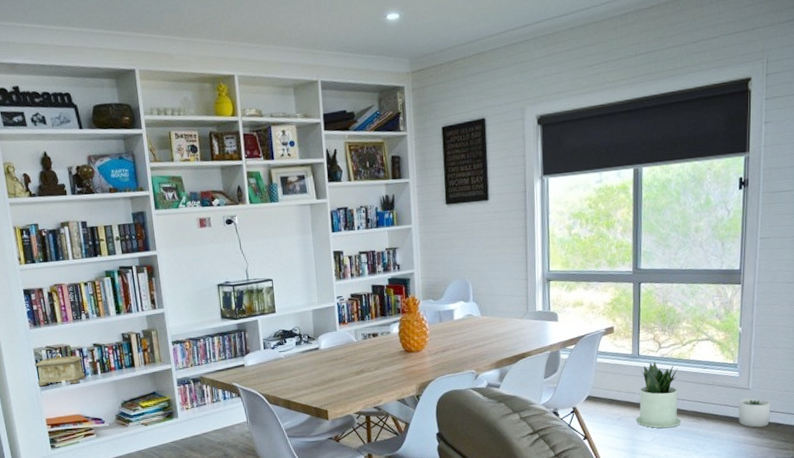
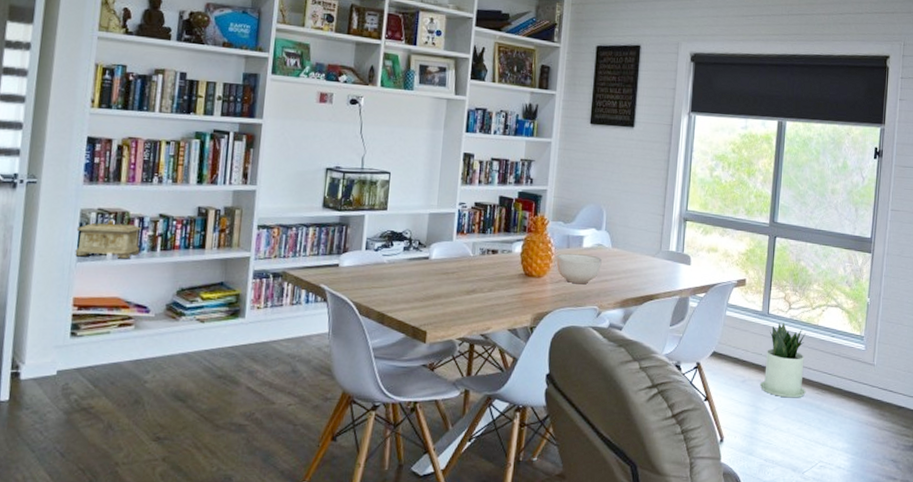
bowl: none [431,325,474,353] -> present [556,253,602,285]
planter: present [739,398,771,428] -> none [862,375,894,409]

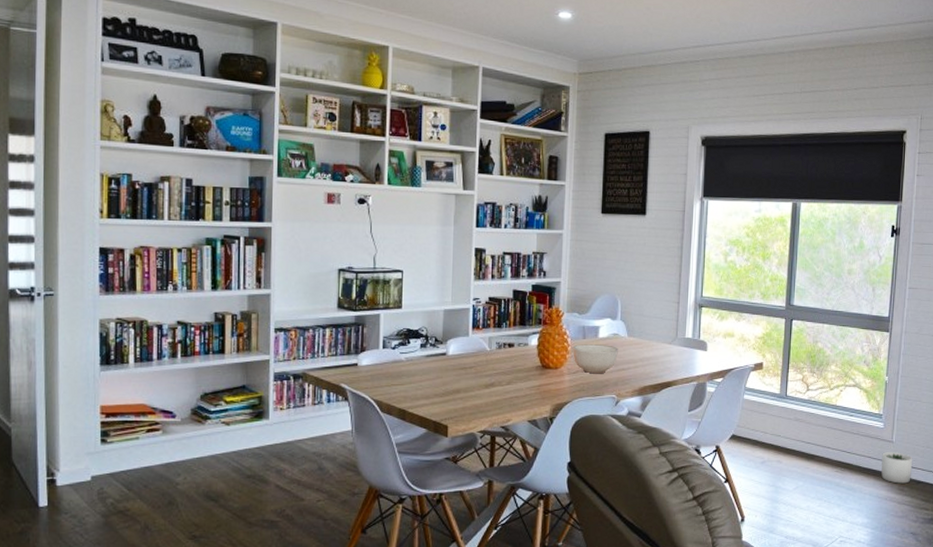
decorative box: present [75,219,141,259] -> none [98,328,161,367]
planter: present [759,323,806,398] -> none [779,404,825,477]
planter: none [862,375,894,409] -> present [881,452,913,484]

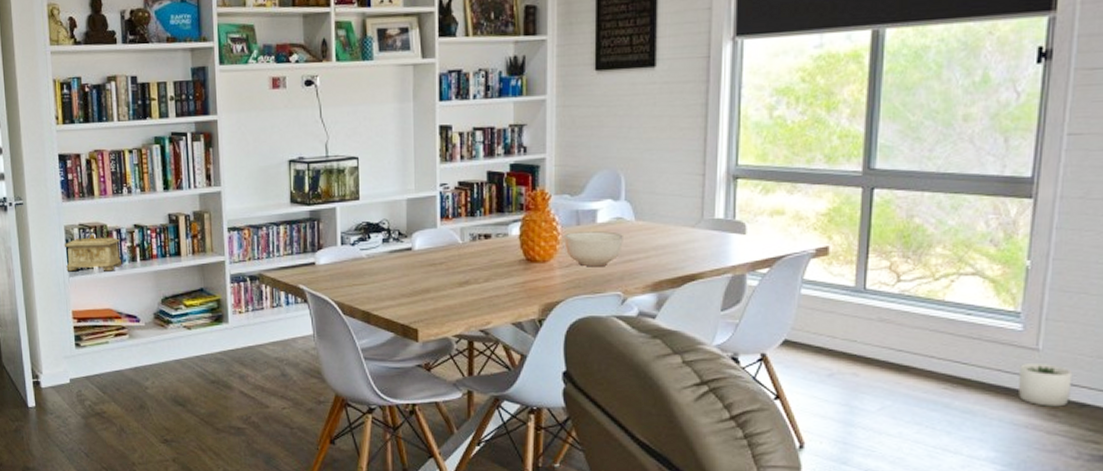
decorative box: none [98,328,161,367] -> present [65,233,122,272]

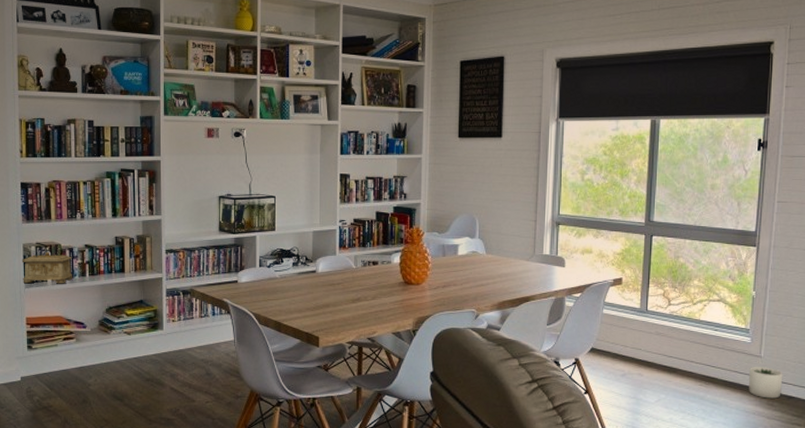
bowl: present [564,231,623,267] -> none [433,261,477,290]

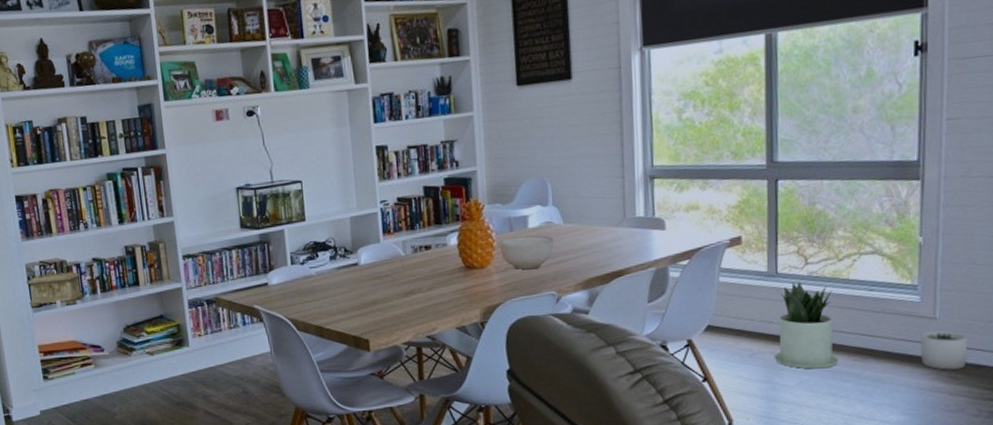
bowl: none [433,261,477,290] -> present [499,235,554,270]
planter: none [640,319,689,390] -> present [773,282,839,369]

